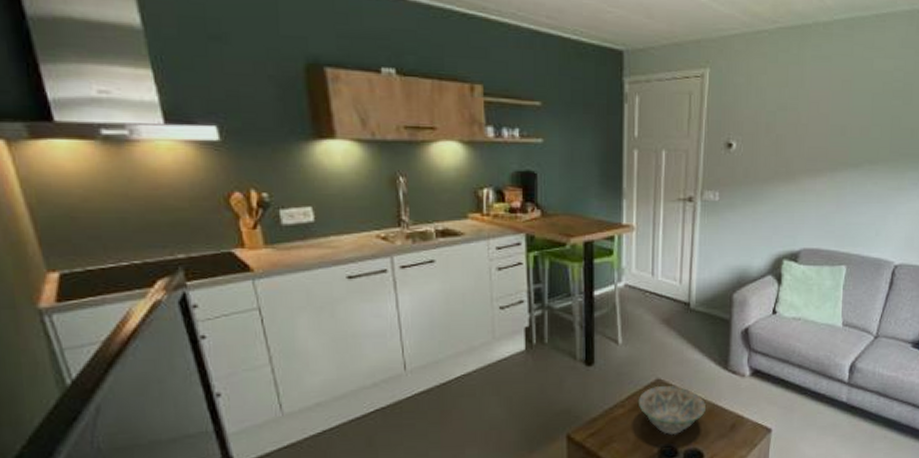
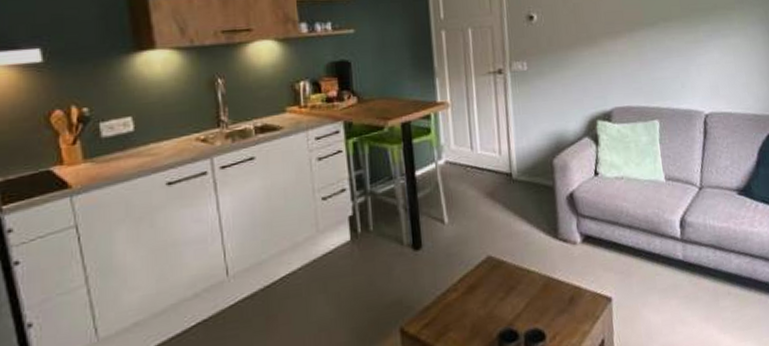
decorative bowl: present [638,385,706,436] -> none [470,262,541,317]

